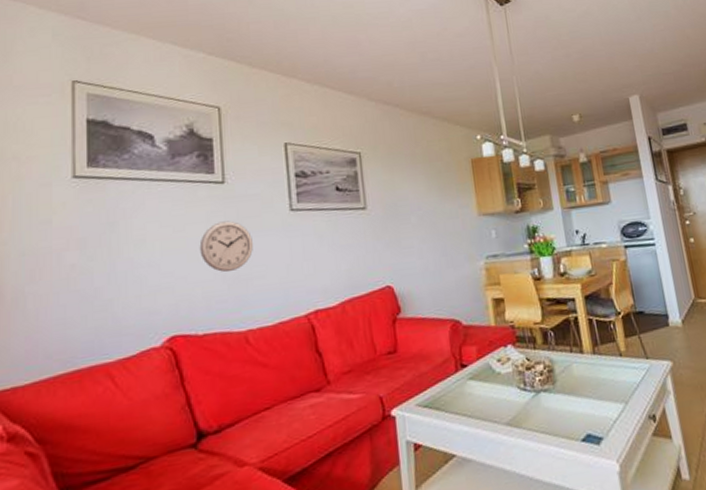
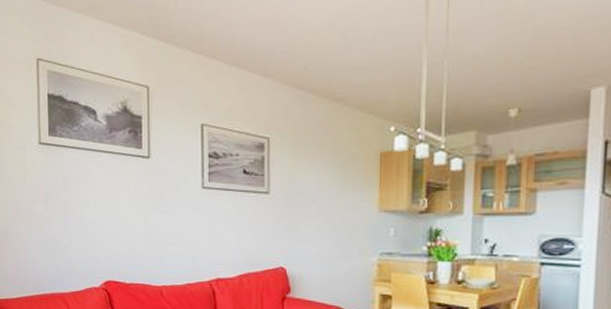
wall clock: present [199,220,253,273] -> none [128,192,170,236]

